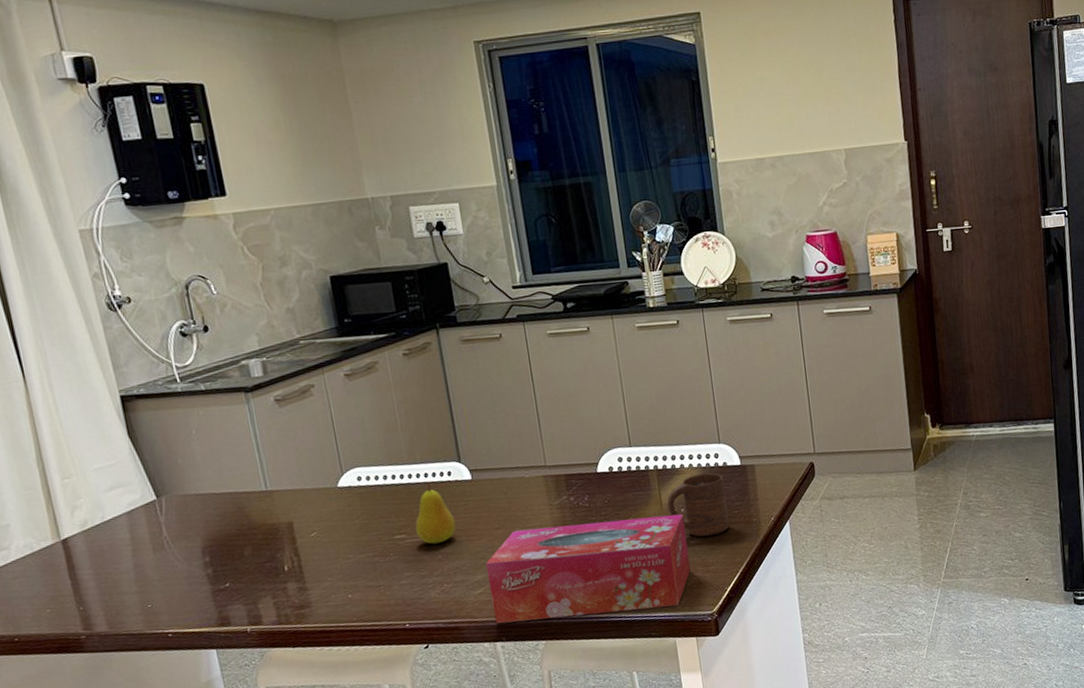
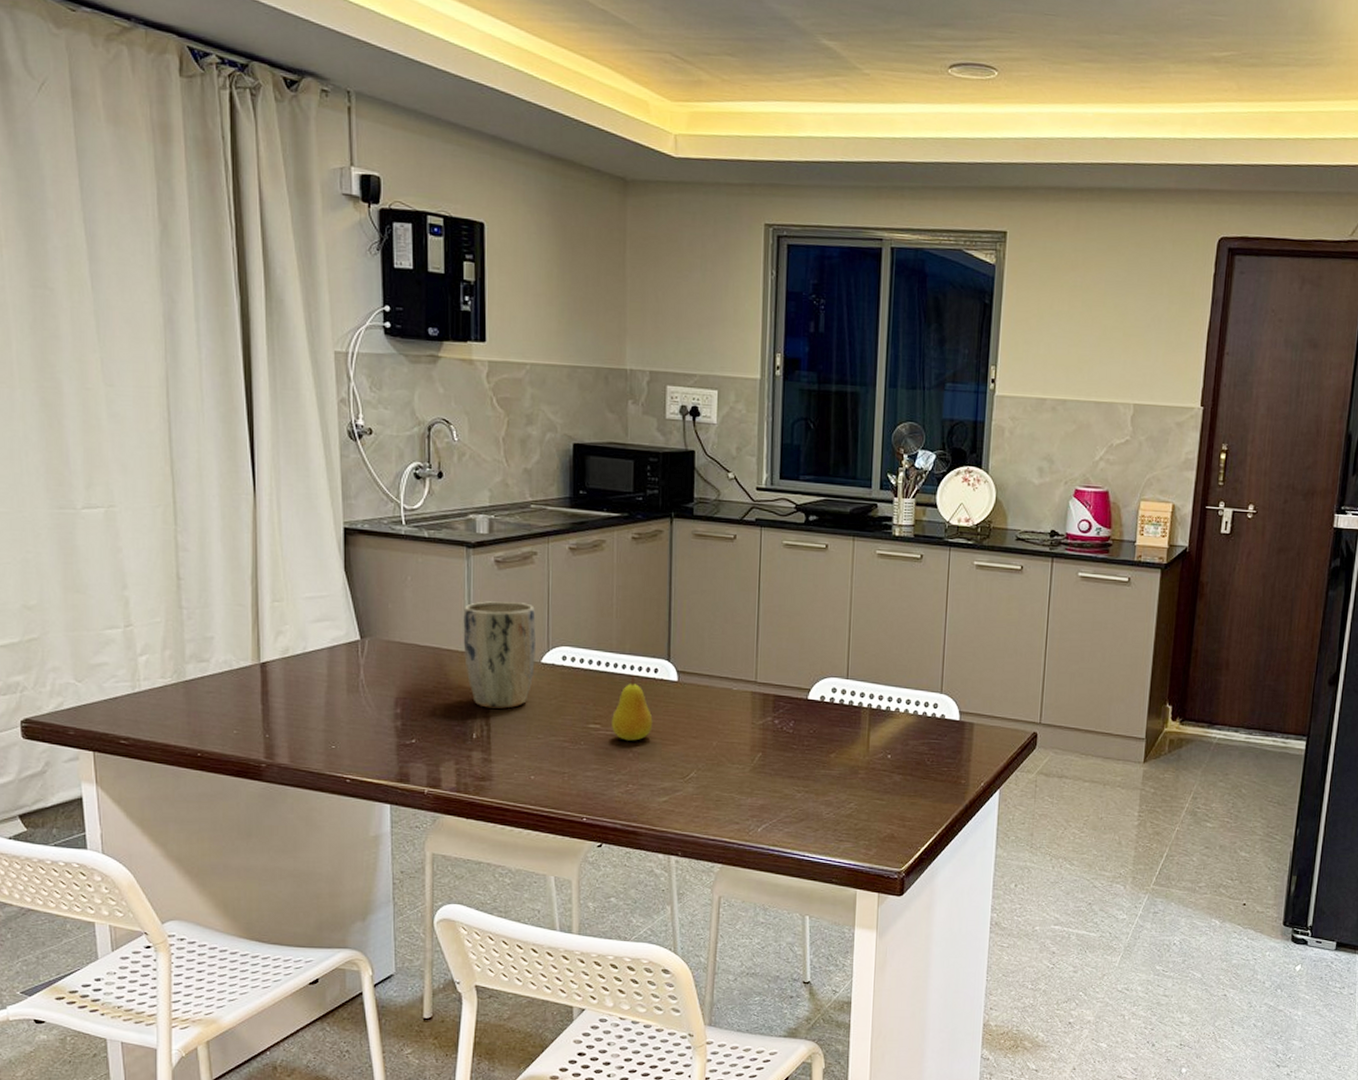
plant pot: none [253,434,333,540] -> present [463,601,536,709]
tissue box: present [485,513,691,624] -> none [674,744,889,856]
cup: present [667,473,729,537] -> none [874,722,939,790]

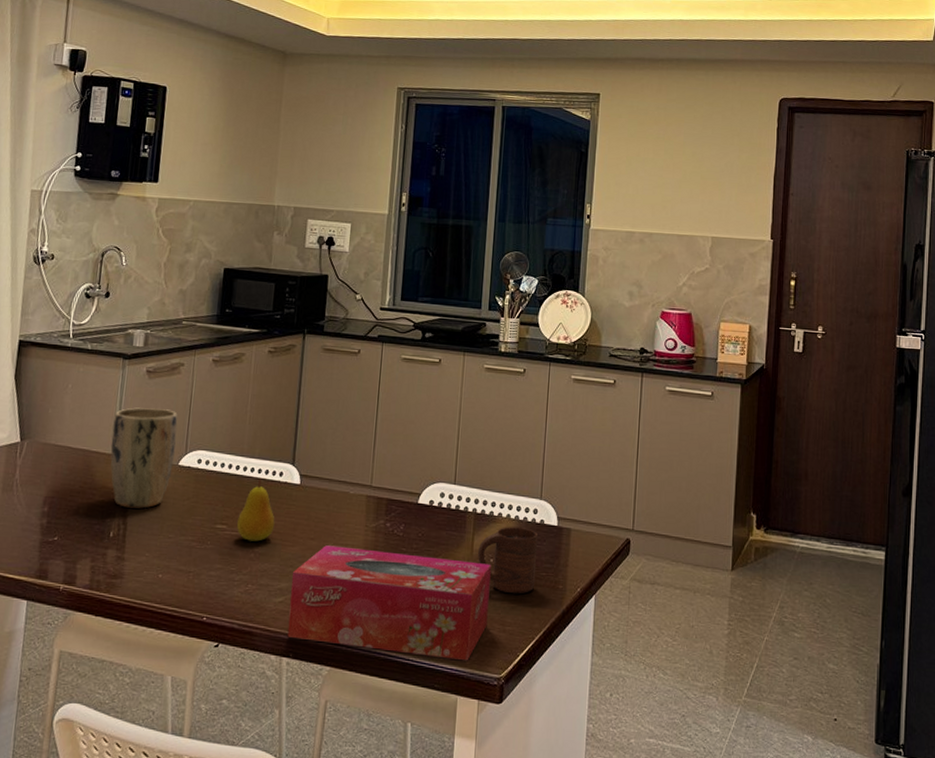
tissue box: none [674,744,889,856] -> present [287,545,491,661]
cup: none [874,722,939,790] -> present [478,527,538,594]

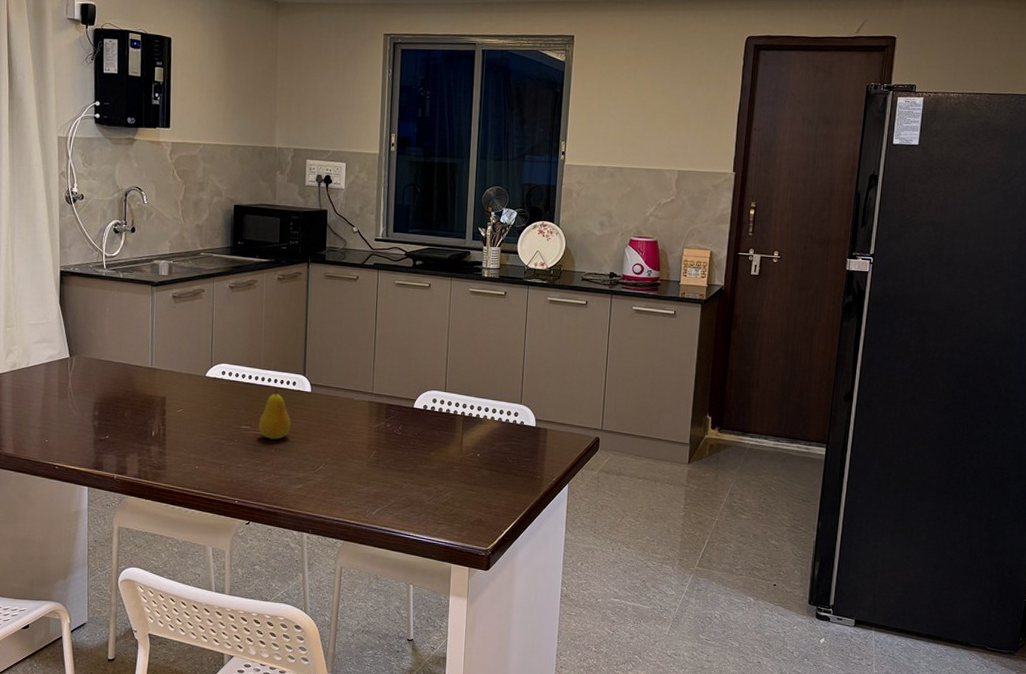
plant pot: present [110,407,178,509] -> none [147,328,203,412]
tissue box: present [287,545,491,661] -> none [306,443,478,537]
cup: present [478,527,538,594] -> none [467,427,519,483]

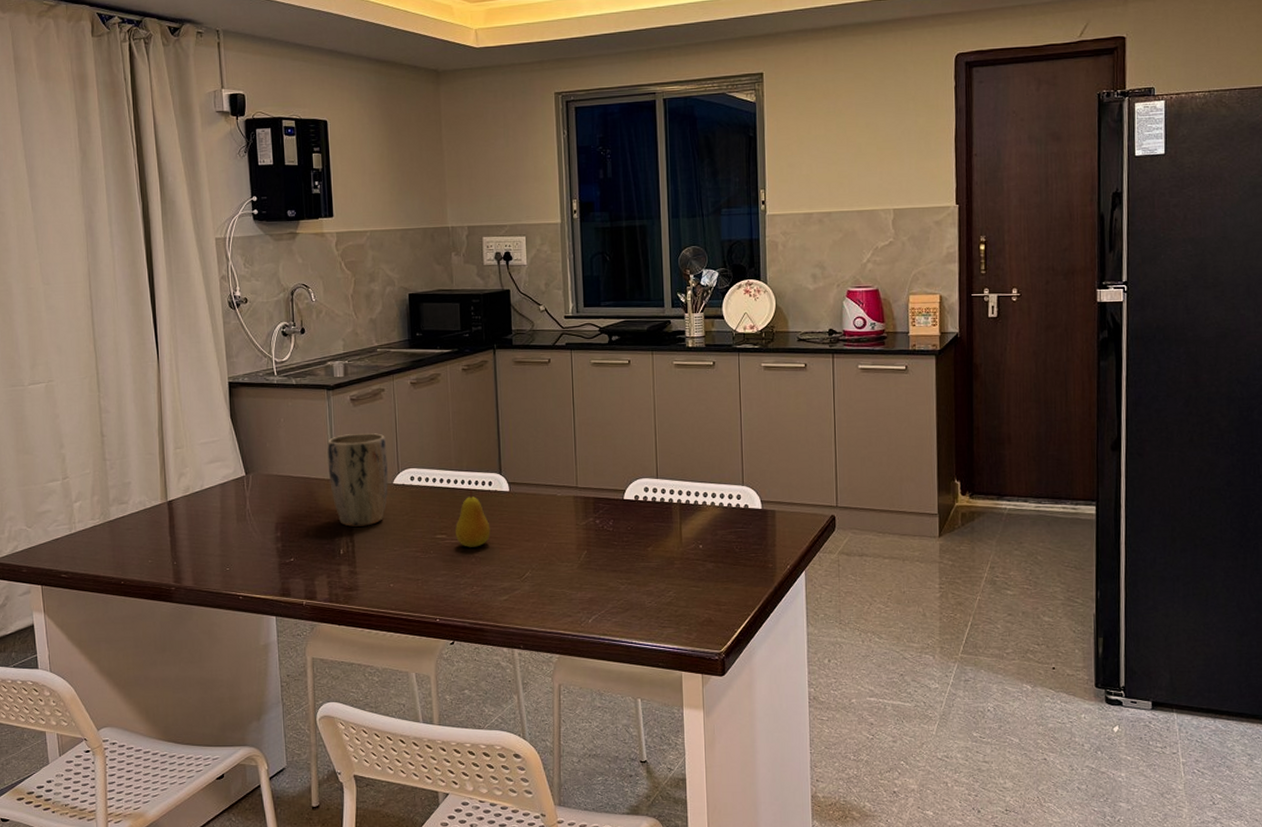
plant pot: none [147,328,203,412] -> present [327,433,388,527]

